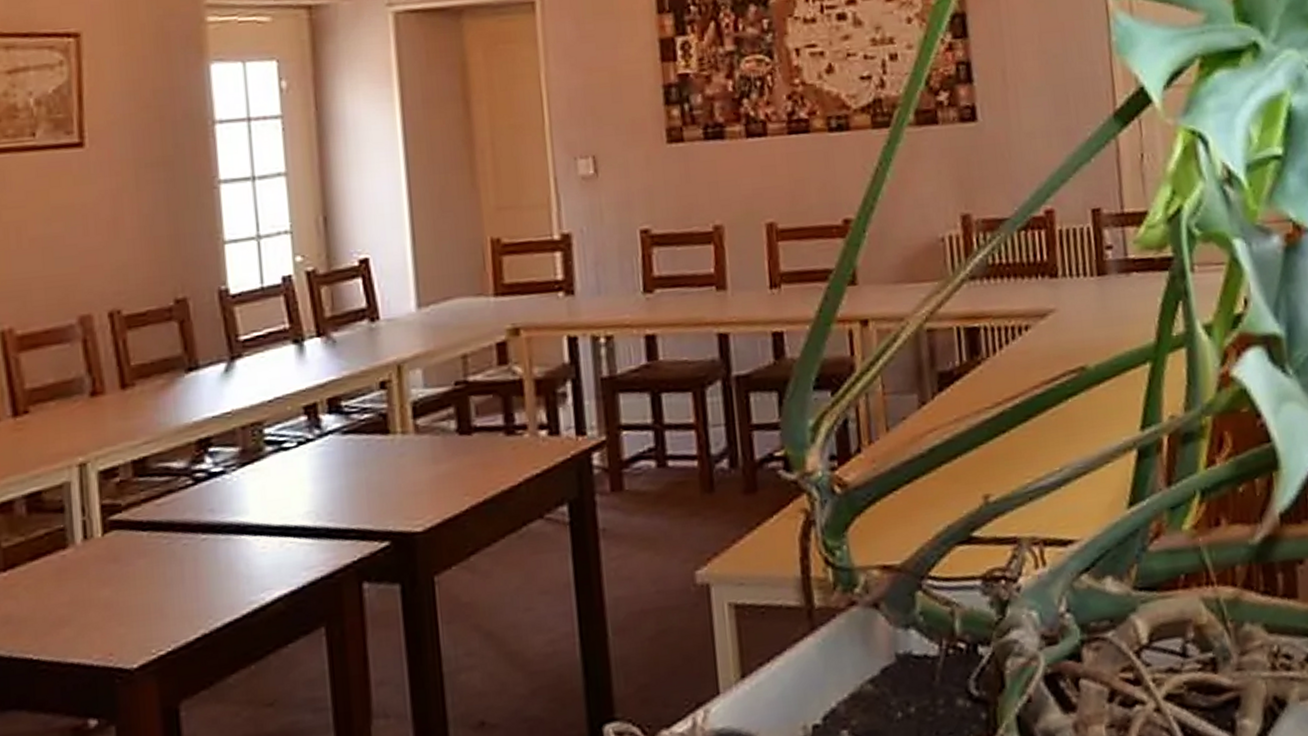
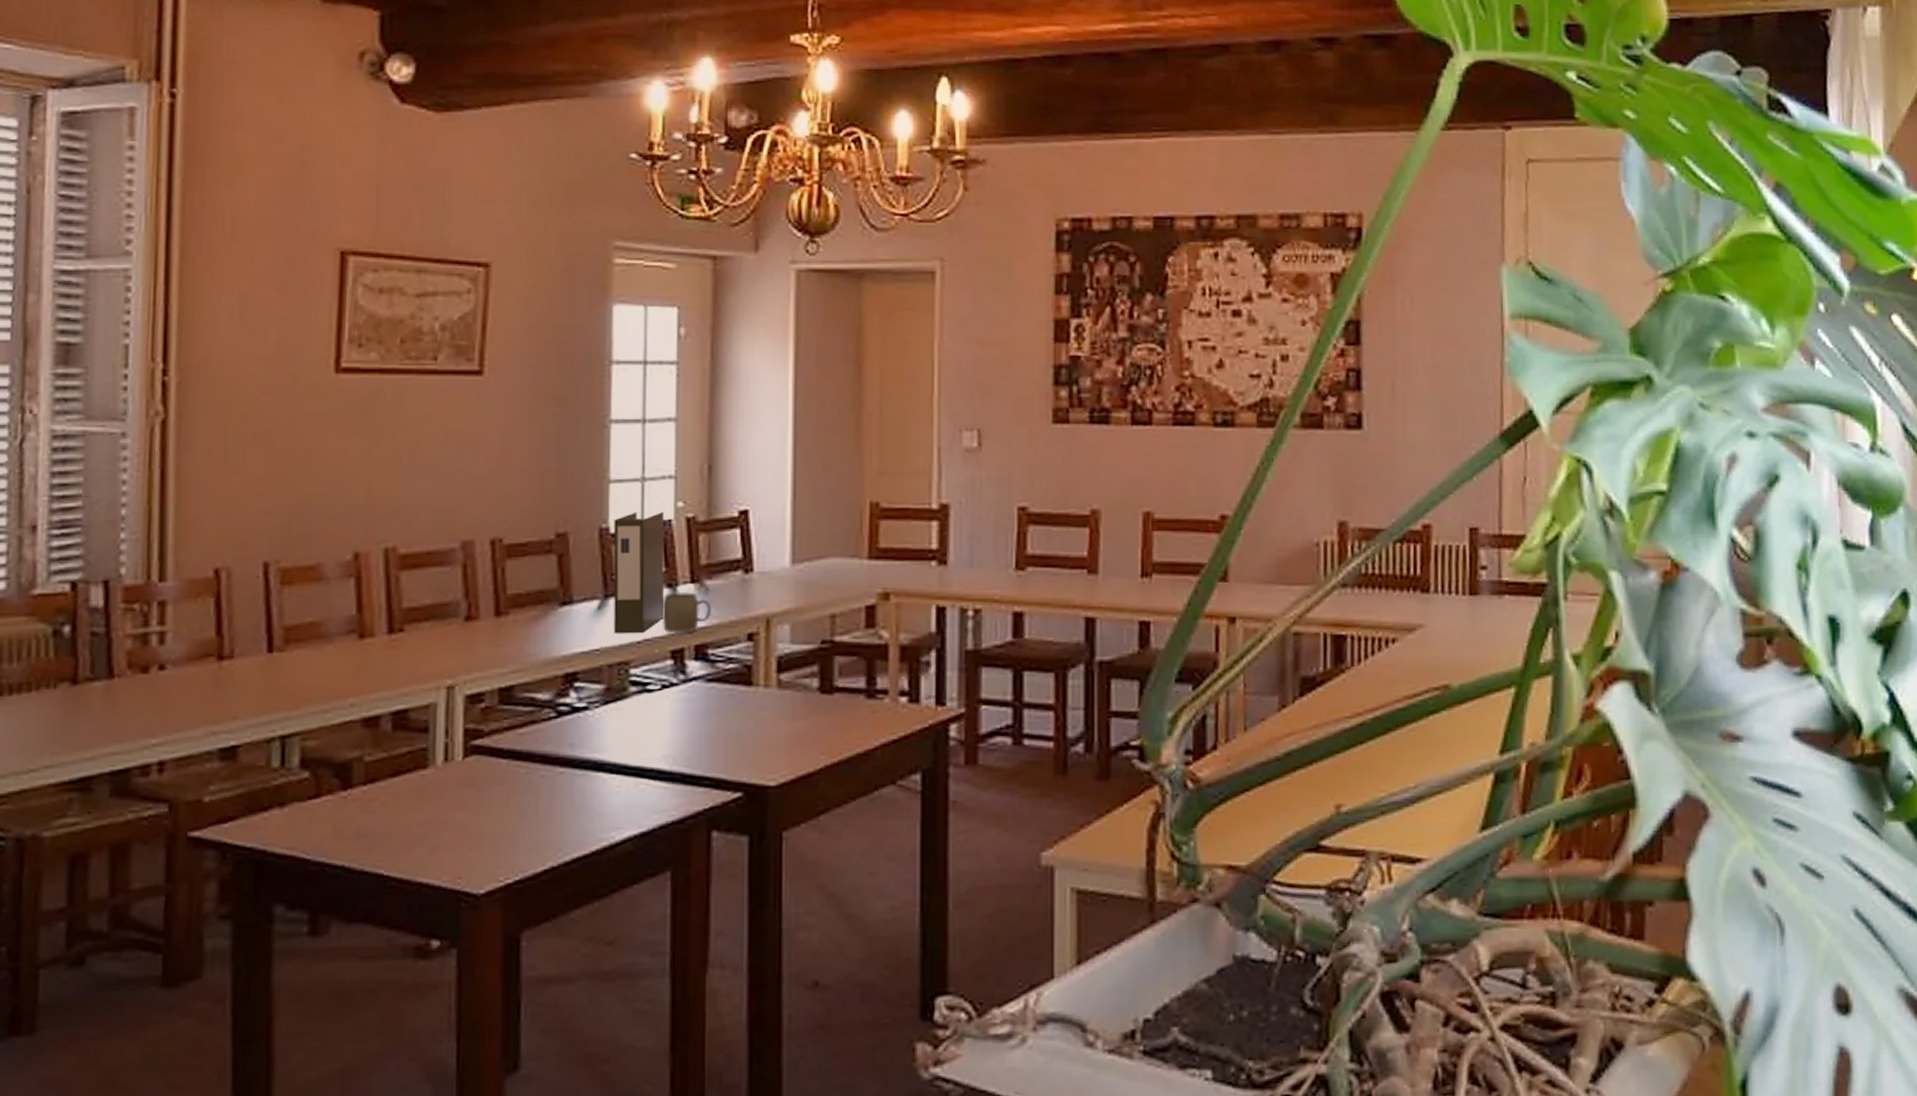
binder: none [233,267,293,396] -> present [613,511,665,634]
mug: none [290,346,341,390] -> present [662,592,711,633]

